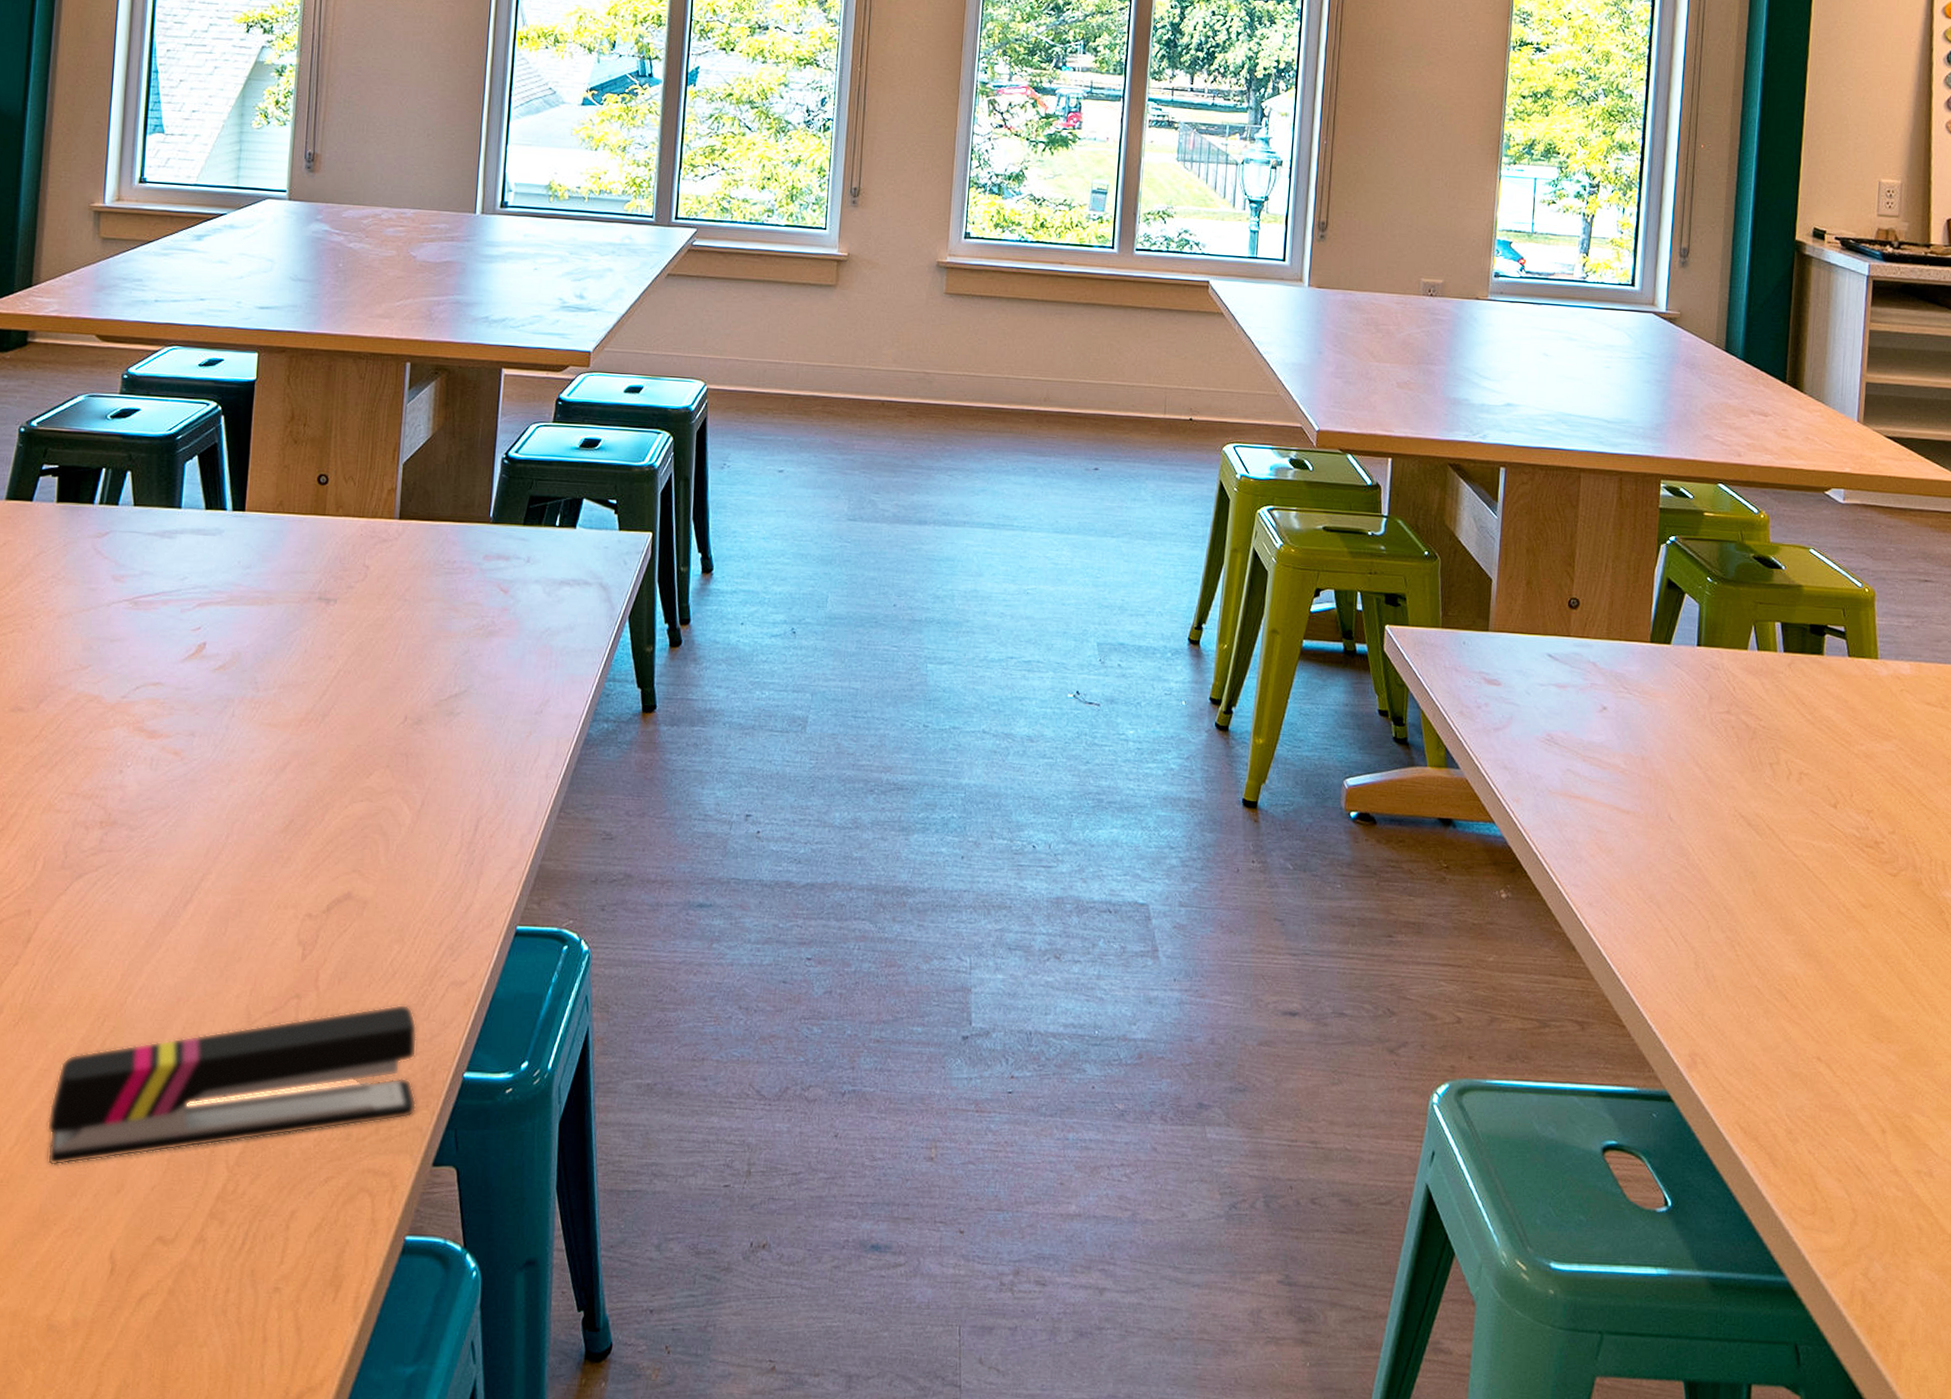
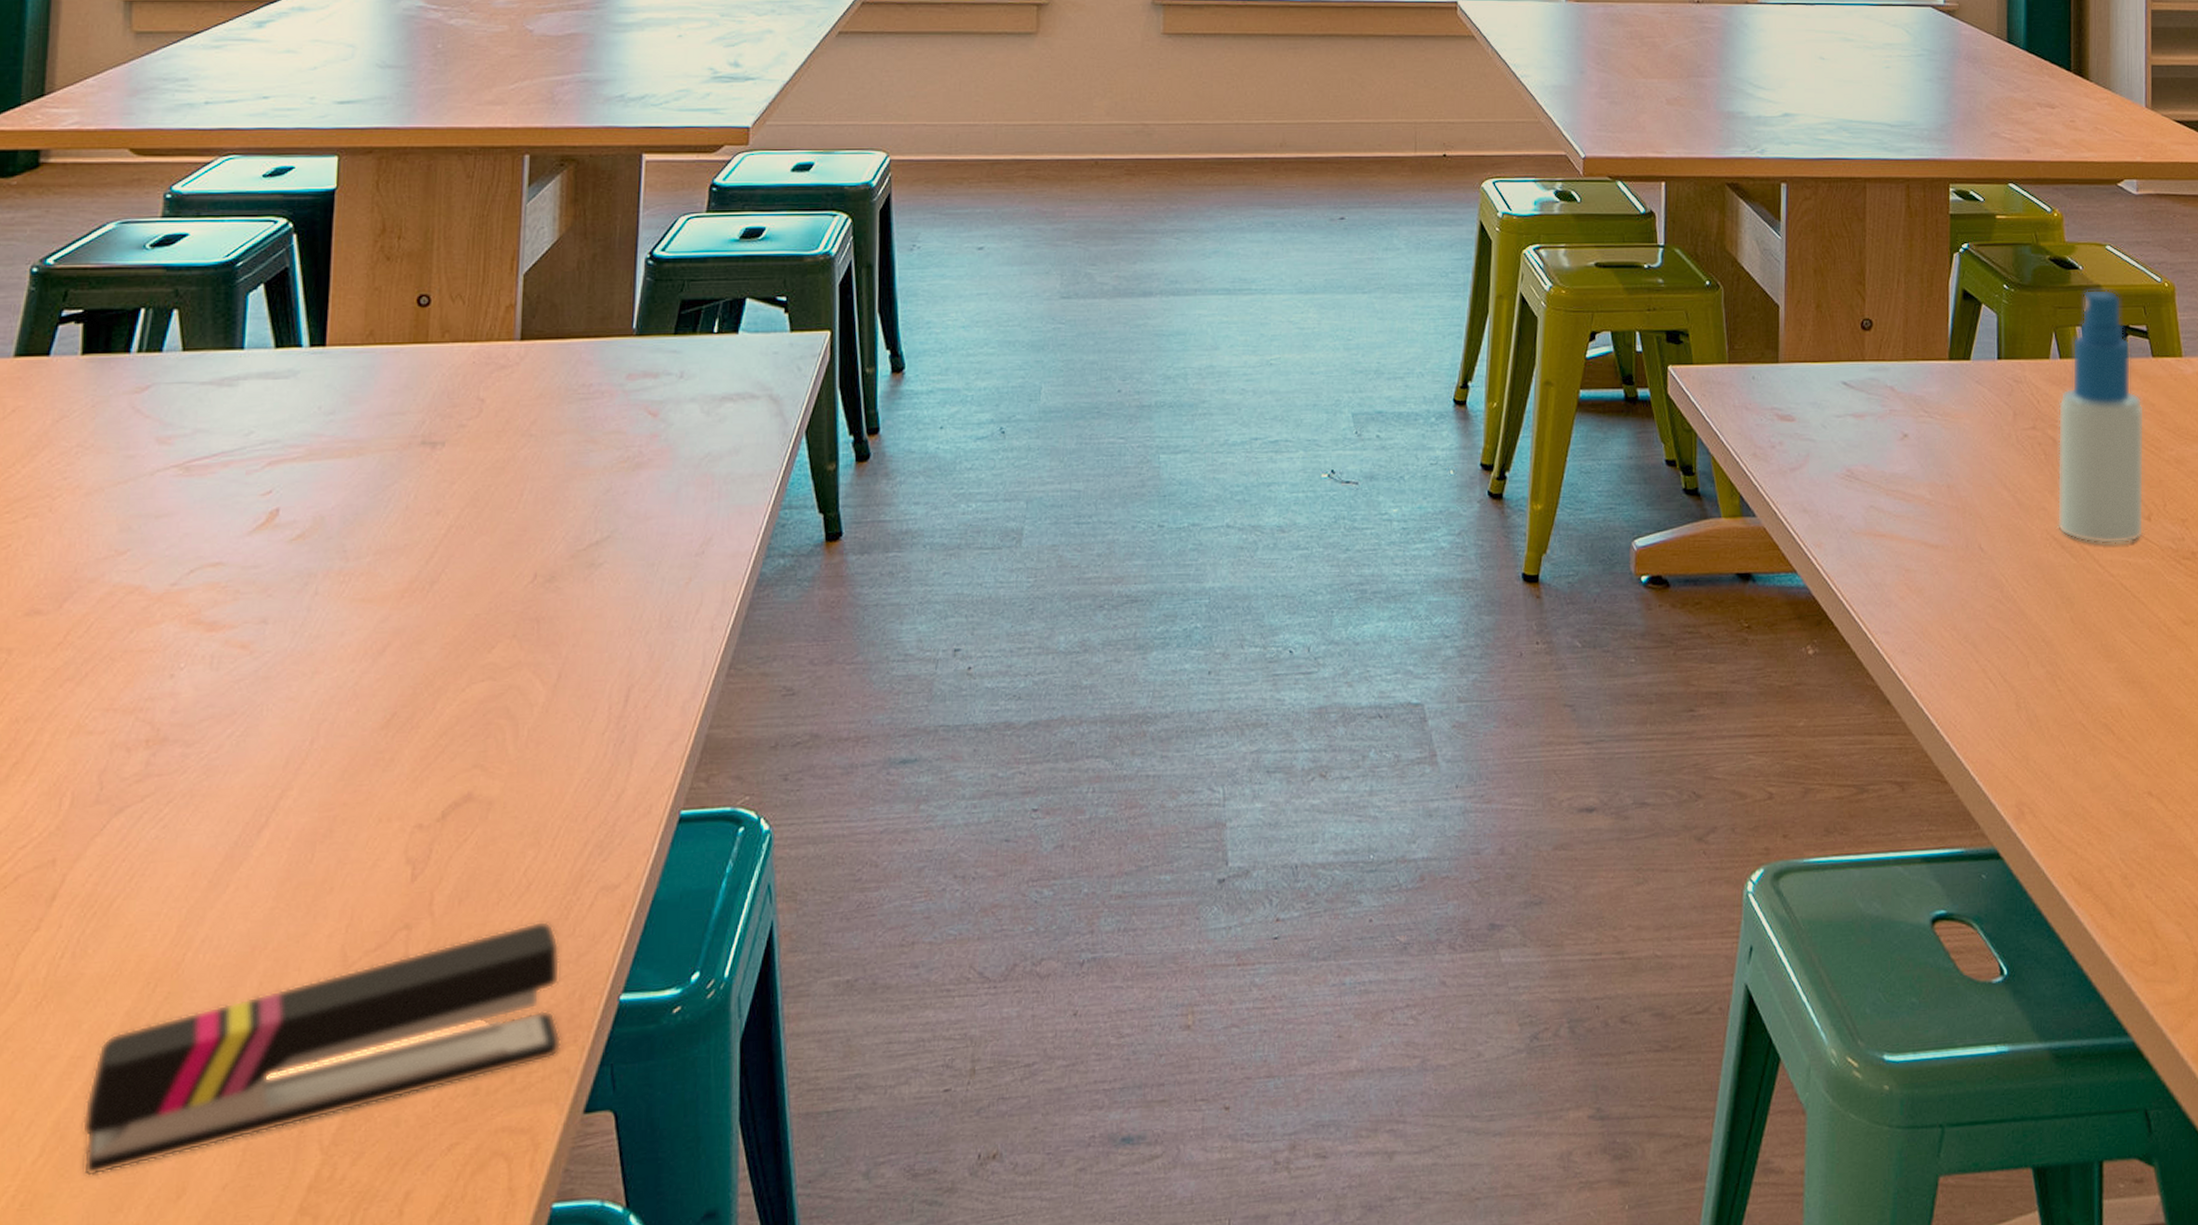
spray bottle: none [1746,588,1838,827] -> present [2057,289,2145,544]

